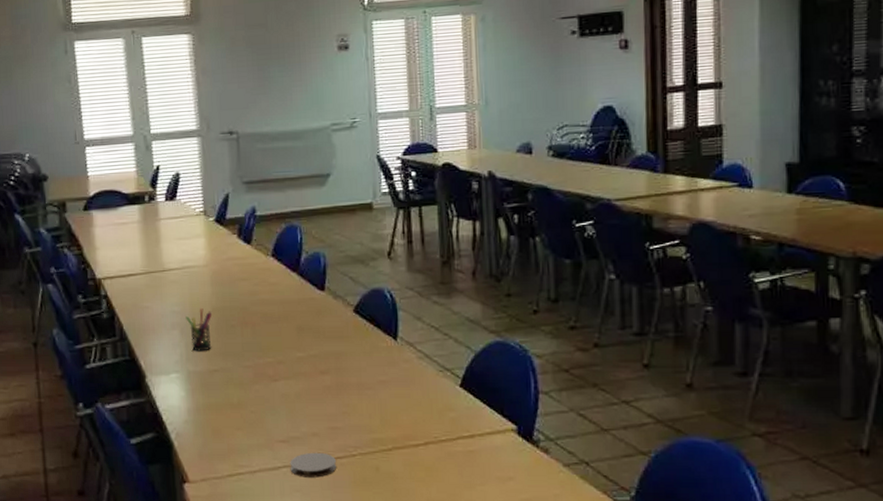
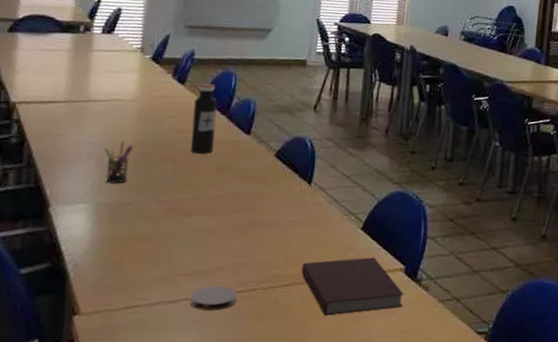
water bottle: none [263,240,289,315] -> present [190,83,218,154]
notebook: none [400,417,522,483] -> present [301,257,405,316]

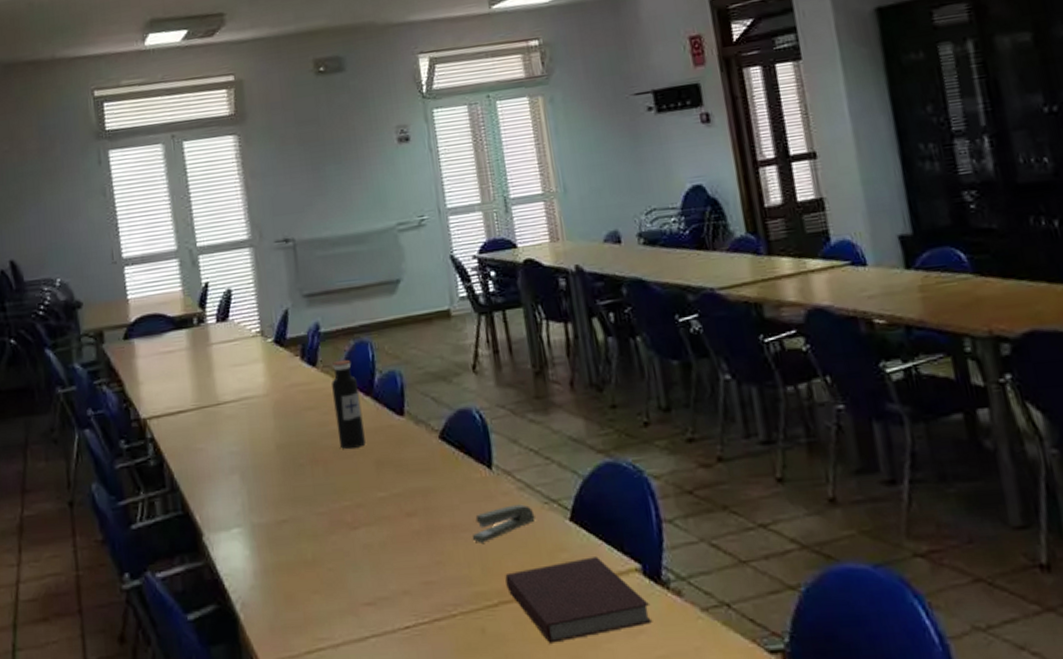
pen holder: present [104,141,134,184] -> none [246,446,278,499]
coaster: present [190,286,237,311] -> none [378,614,436,648]
stapler: none [283,213,336,238] -> present [472,504,536,543]

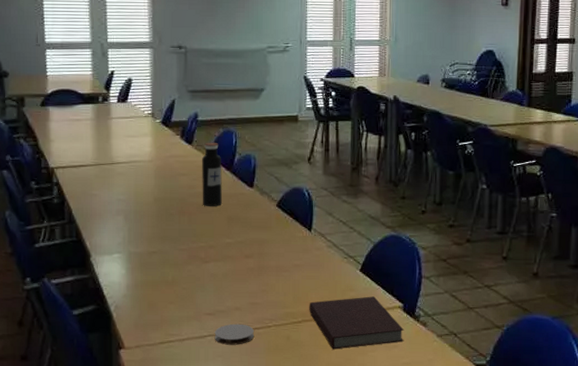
coaster: none [378,614,436,648] -> present [214,323,255,345]
stapler: present [472,504,536,543] -> none [290,257,336,280]

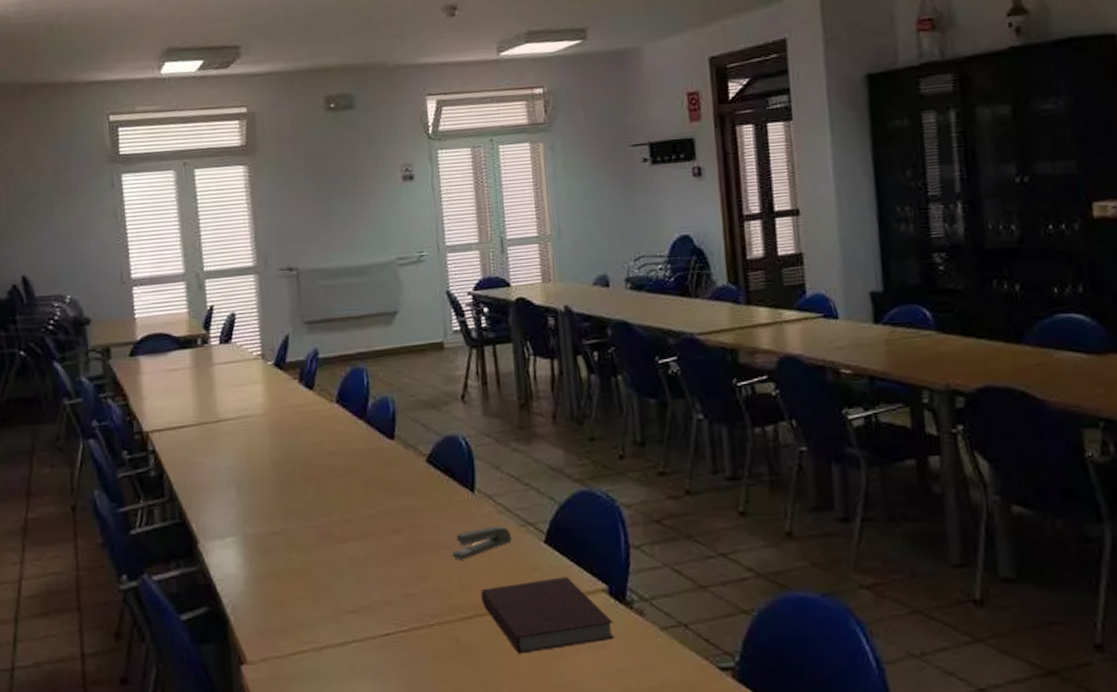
water bottle: present [202,142,222,206] -> none [327,384,356,468]
coaster: present [214,323,255,345] -> none [360,623,413,653]
stapler: none [290,257,336,280] -> present [452,526,512,560]

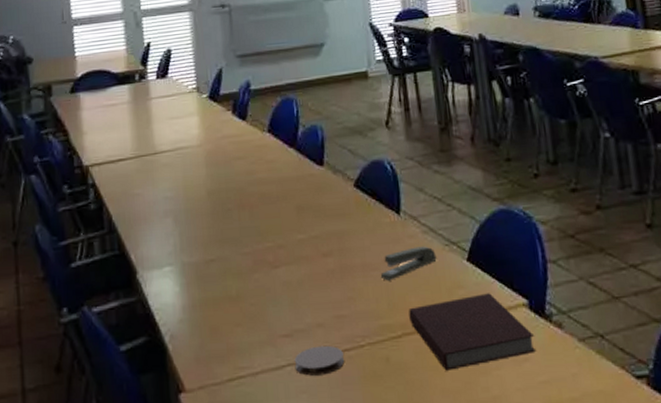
coaster: none [360,623,413,653] -> present [294,345,345,376]

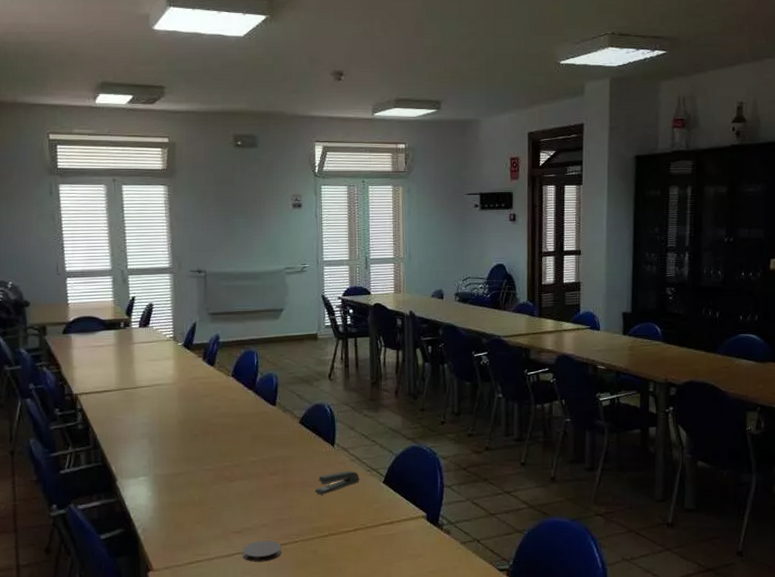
notebook: present [408,293,537,371] -> none [335,507,429,561]

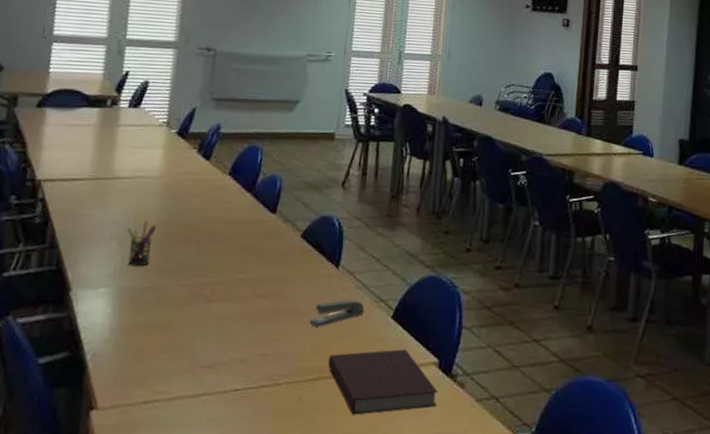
pen holder: none [154,420,179,457] -> present [127,221,157,267]
coaster: present [242,540,282,562] -> none [210,379,260,407]
notebook: none [335,507,429,561] -> present [328,349,439,415]

